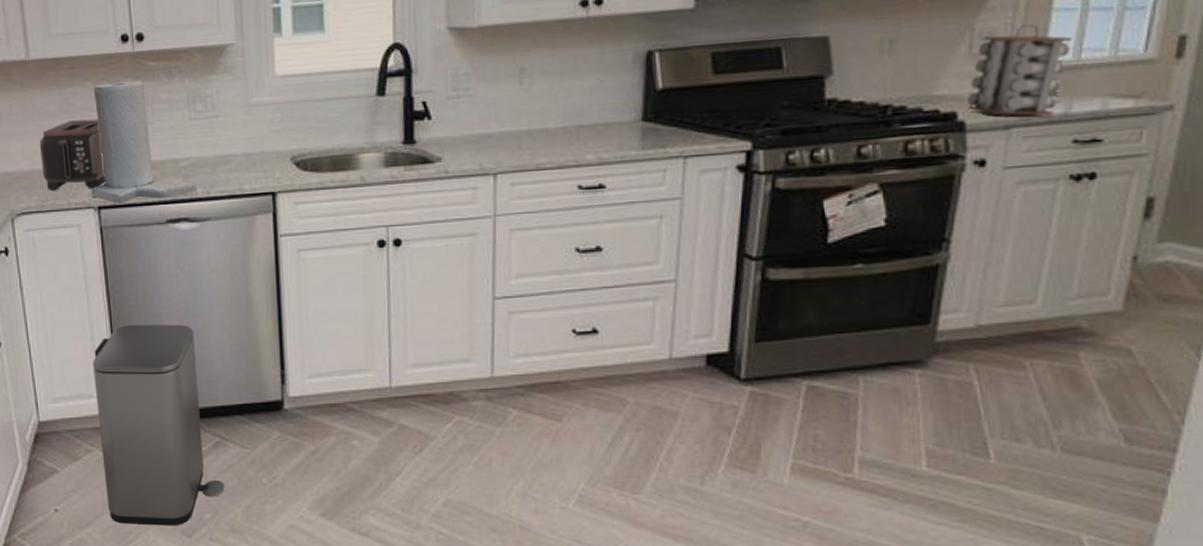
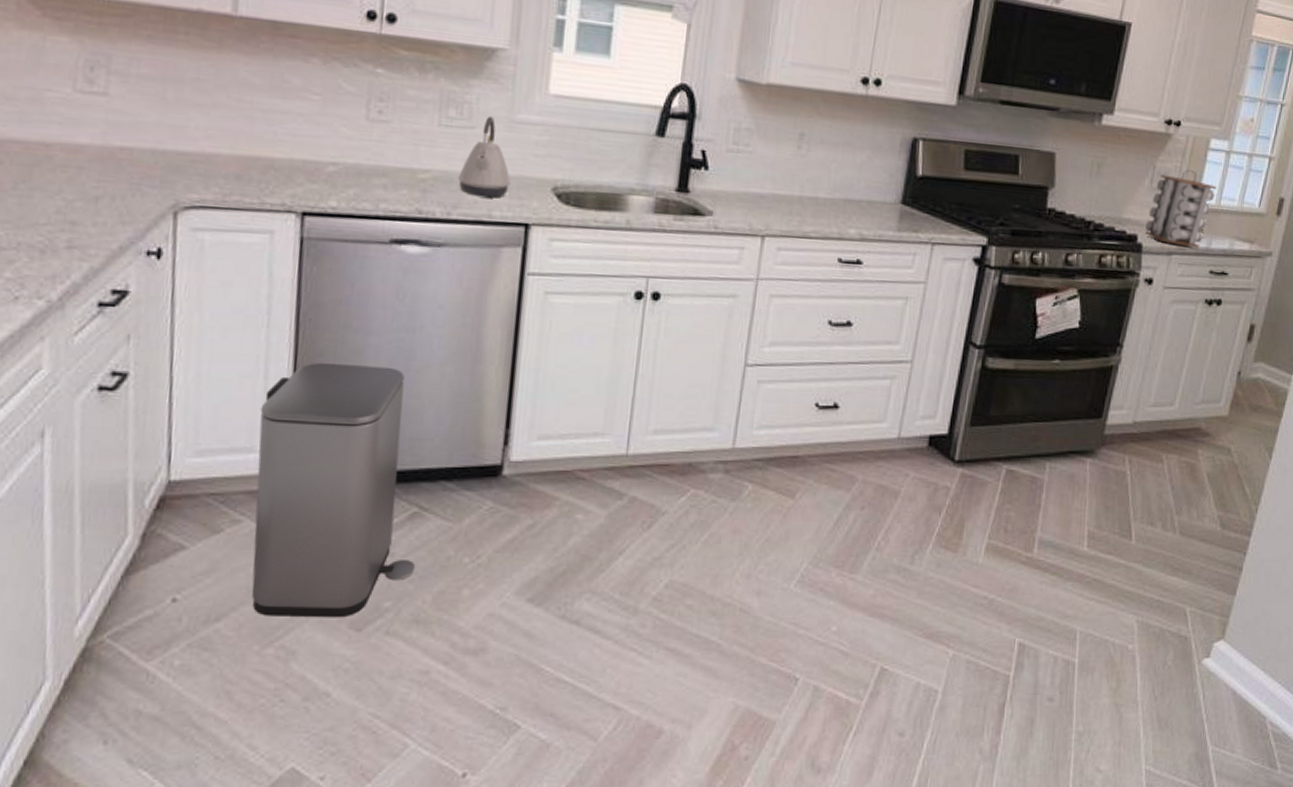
toaster: present [39,119,105,190] -> none [230,100,321,190]
paper towel: present [90,81,197,204] -> none [294,63,435,214]
kettle: none [211,104,255,175] -> present [458,115,511,198]

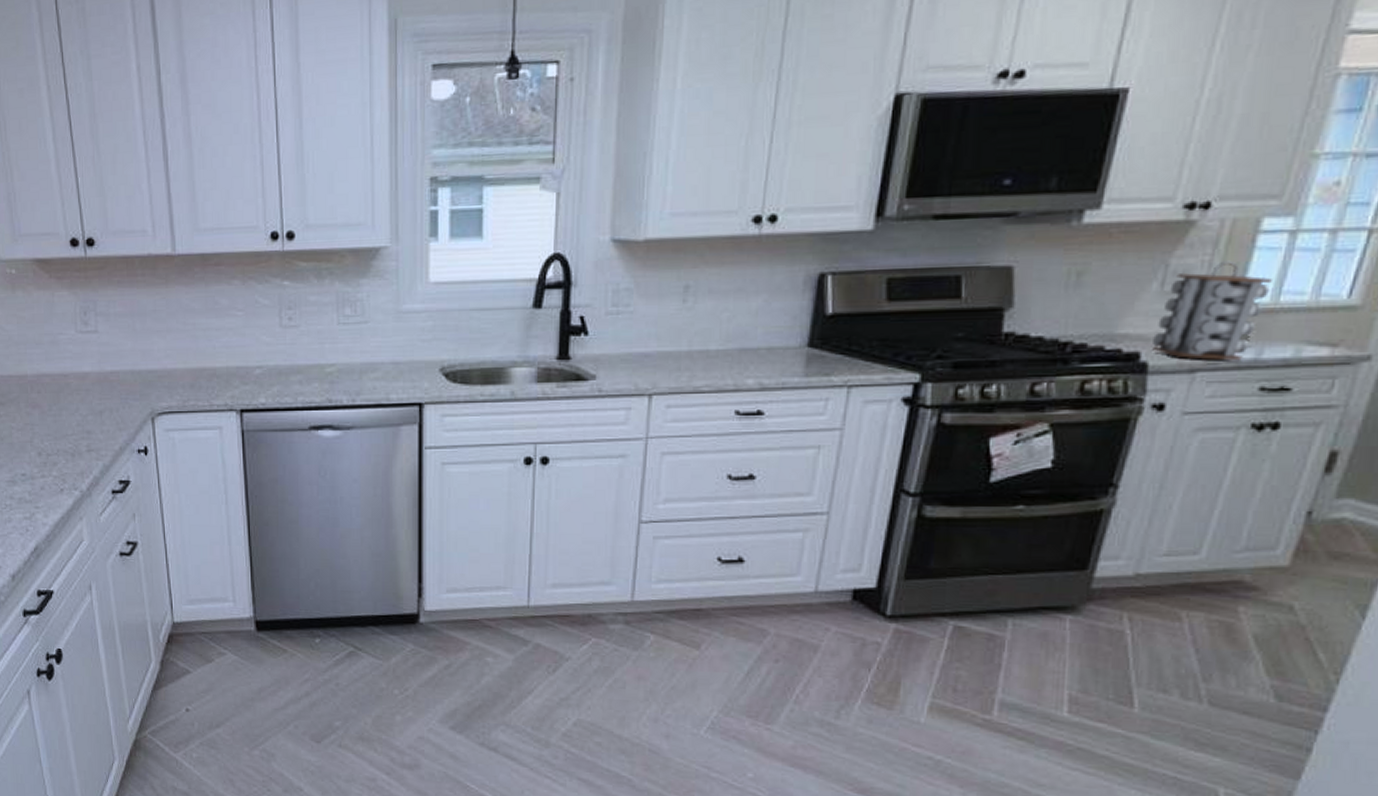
pedal bin: present [251,362,416,618] -> none [228,530,356,732]
kettle: present [458,115,511,198] -> none [359,309,403,383]

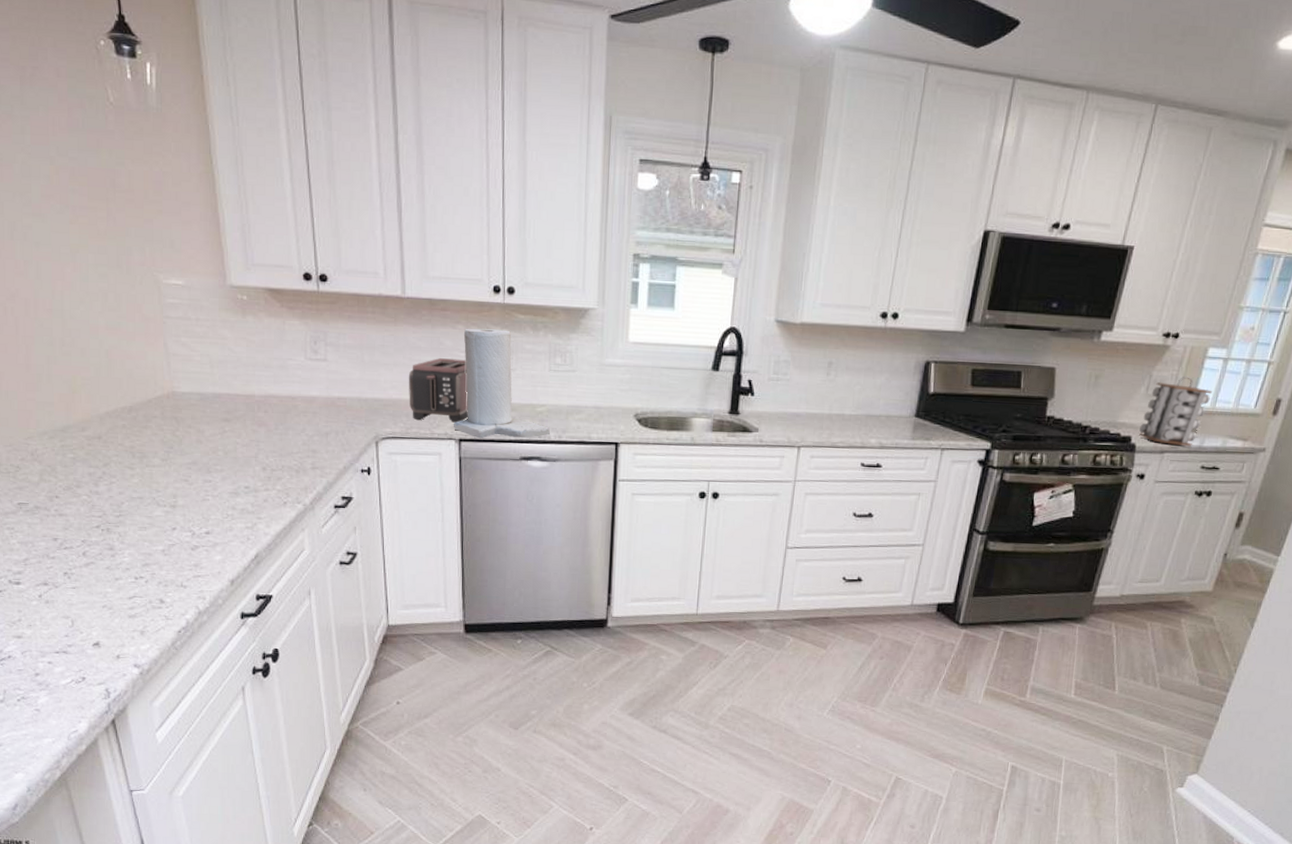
toaster: none [182,319,249,391] -> present [408,358,468,423]
paper towel: none [233,281,342,408] -> present [453,328,550,439]

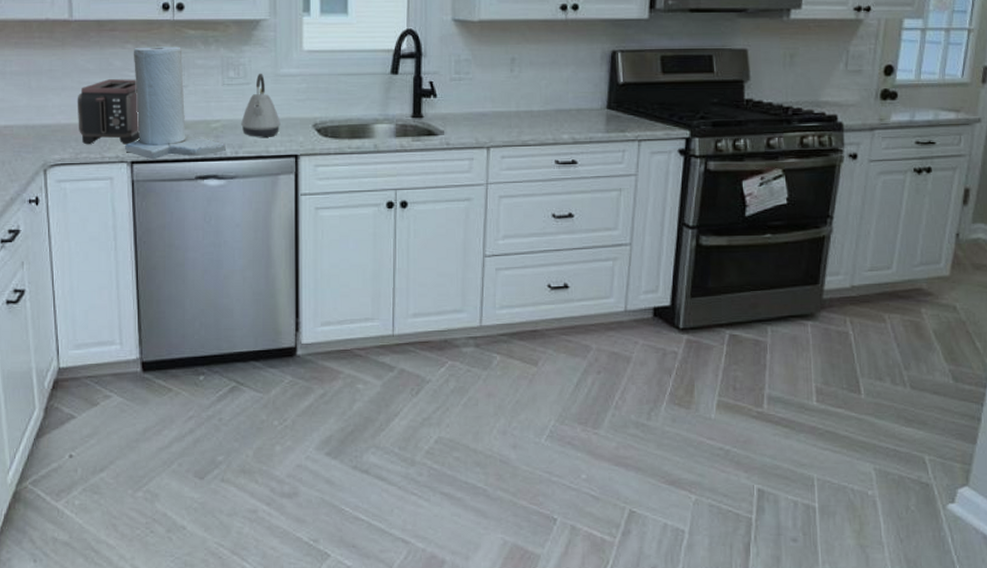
kettle: none [565,361,603,424] -> present [241,73,281,137]
spice rack: present [1138,376,1212,447] -> none [844,49,914,122]

